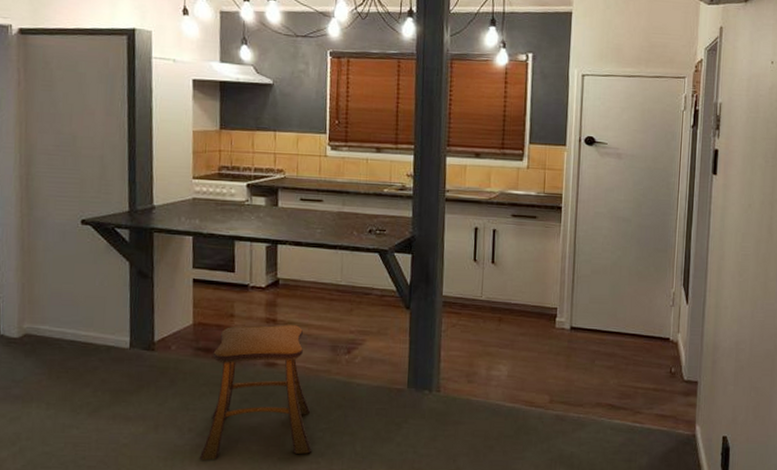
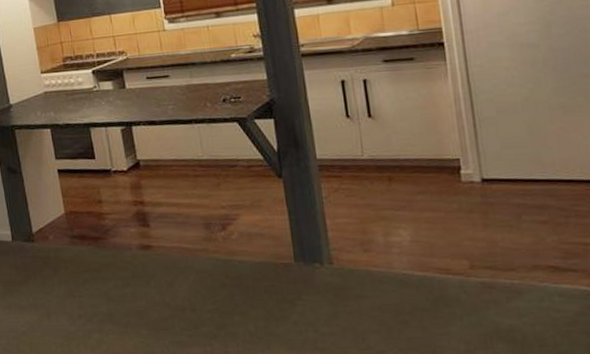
stool: present [199,325,312,460] -> none [88,205,203,346]

